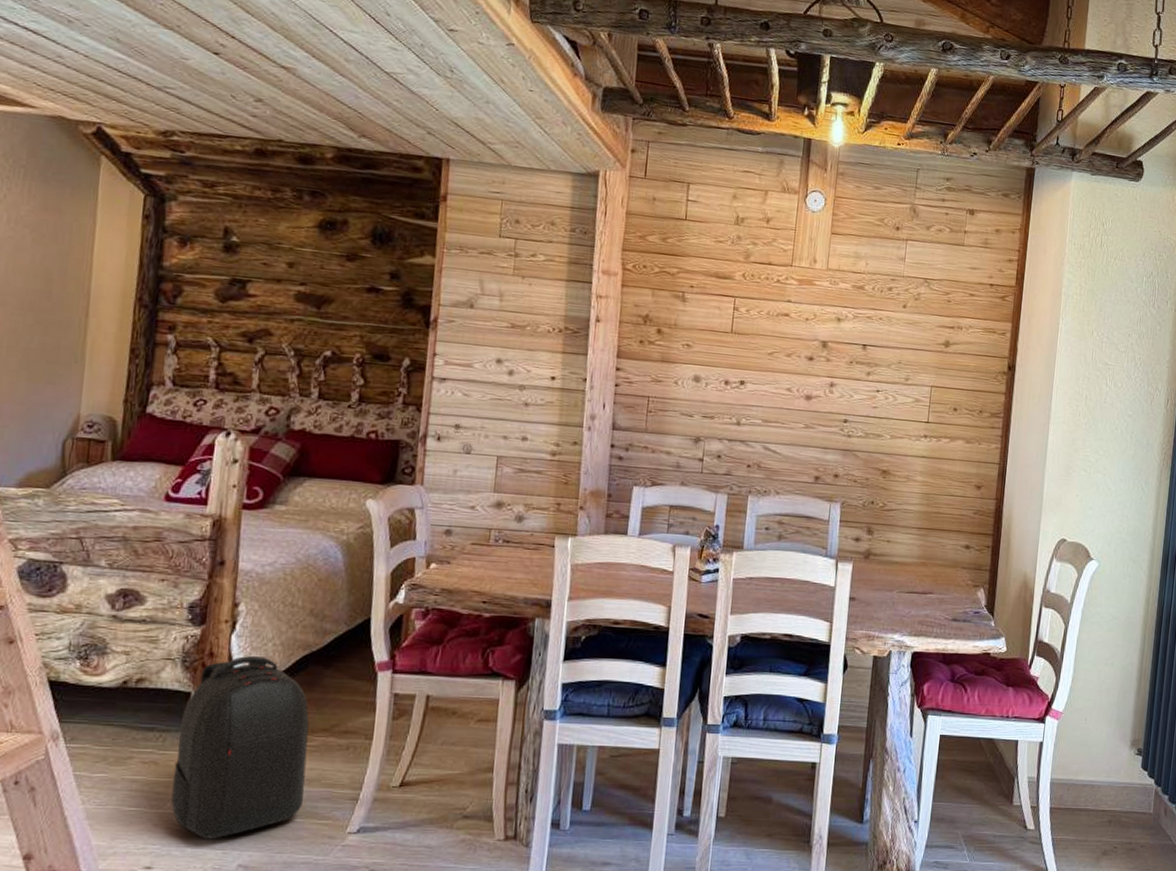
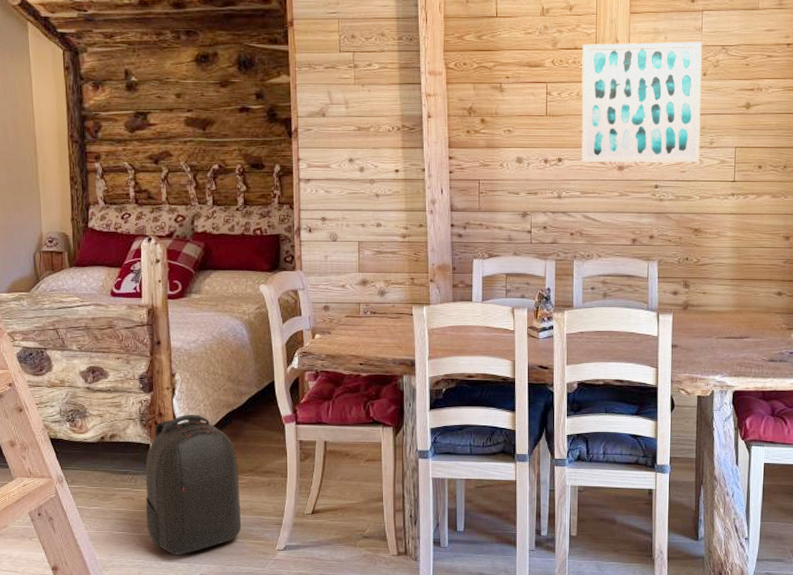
wall art: none [766,260,904,399] -> present [581,41,702,163]

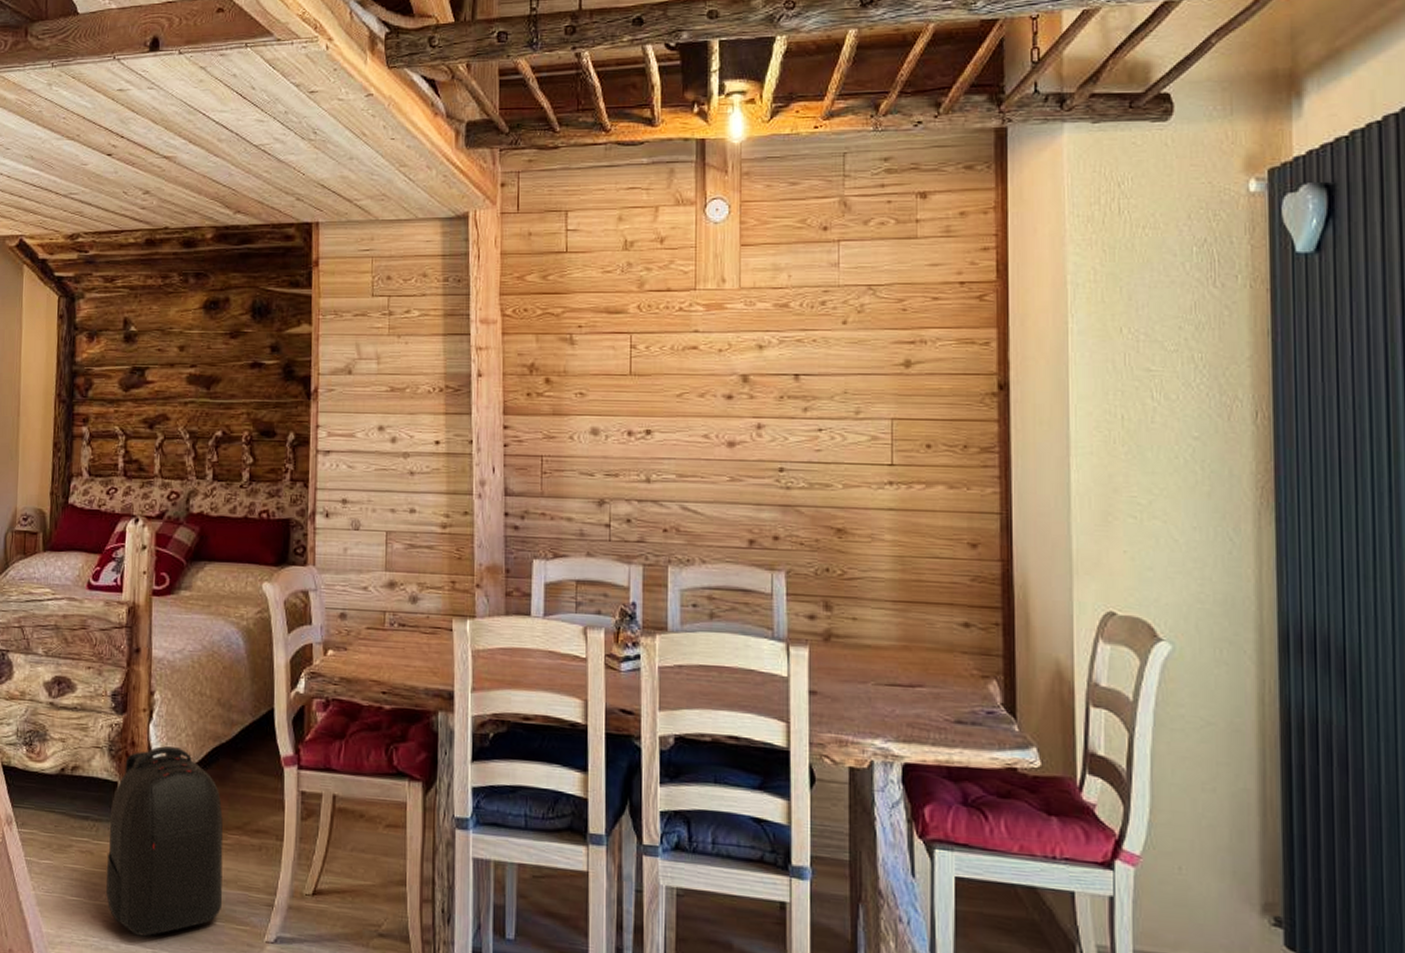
wall art: present [581,41,702,163] -> none [677,280,841,439]

